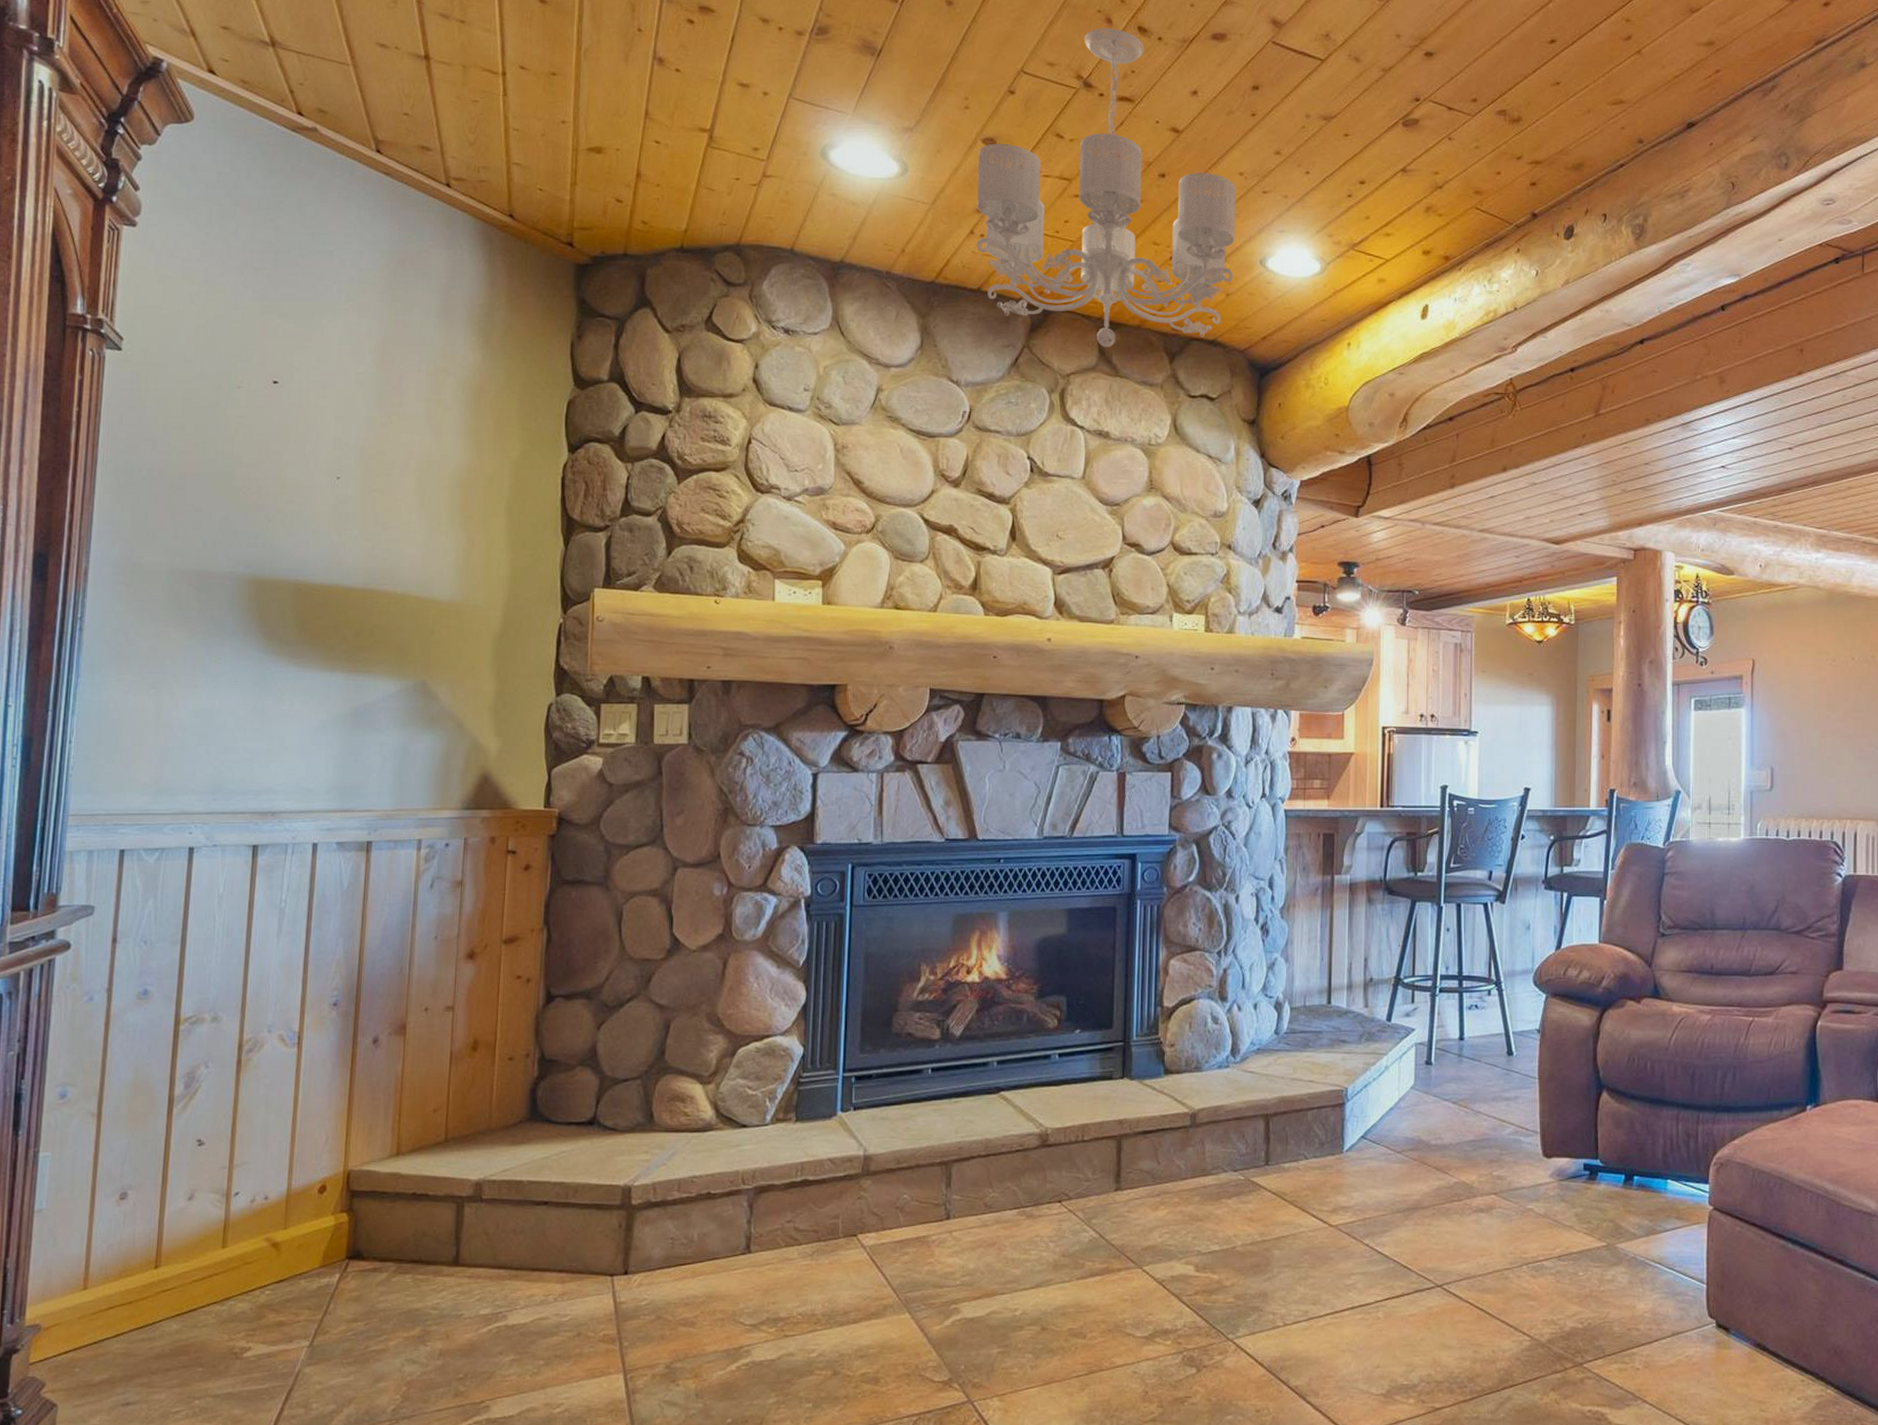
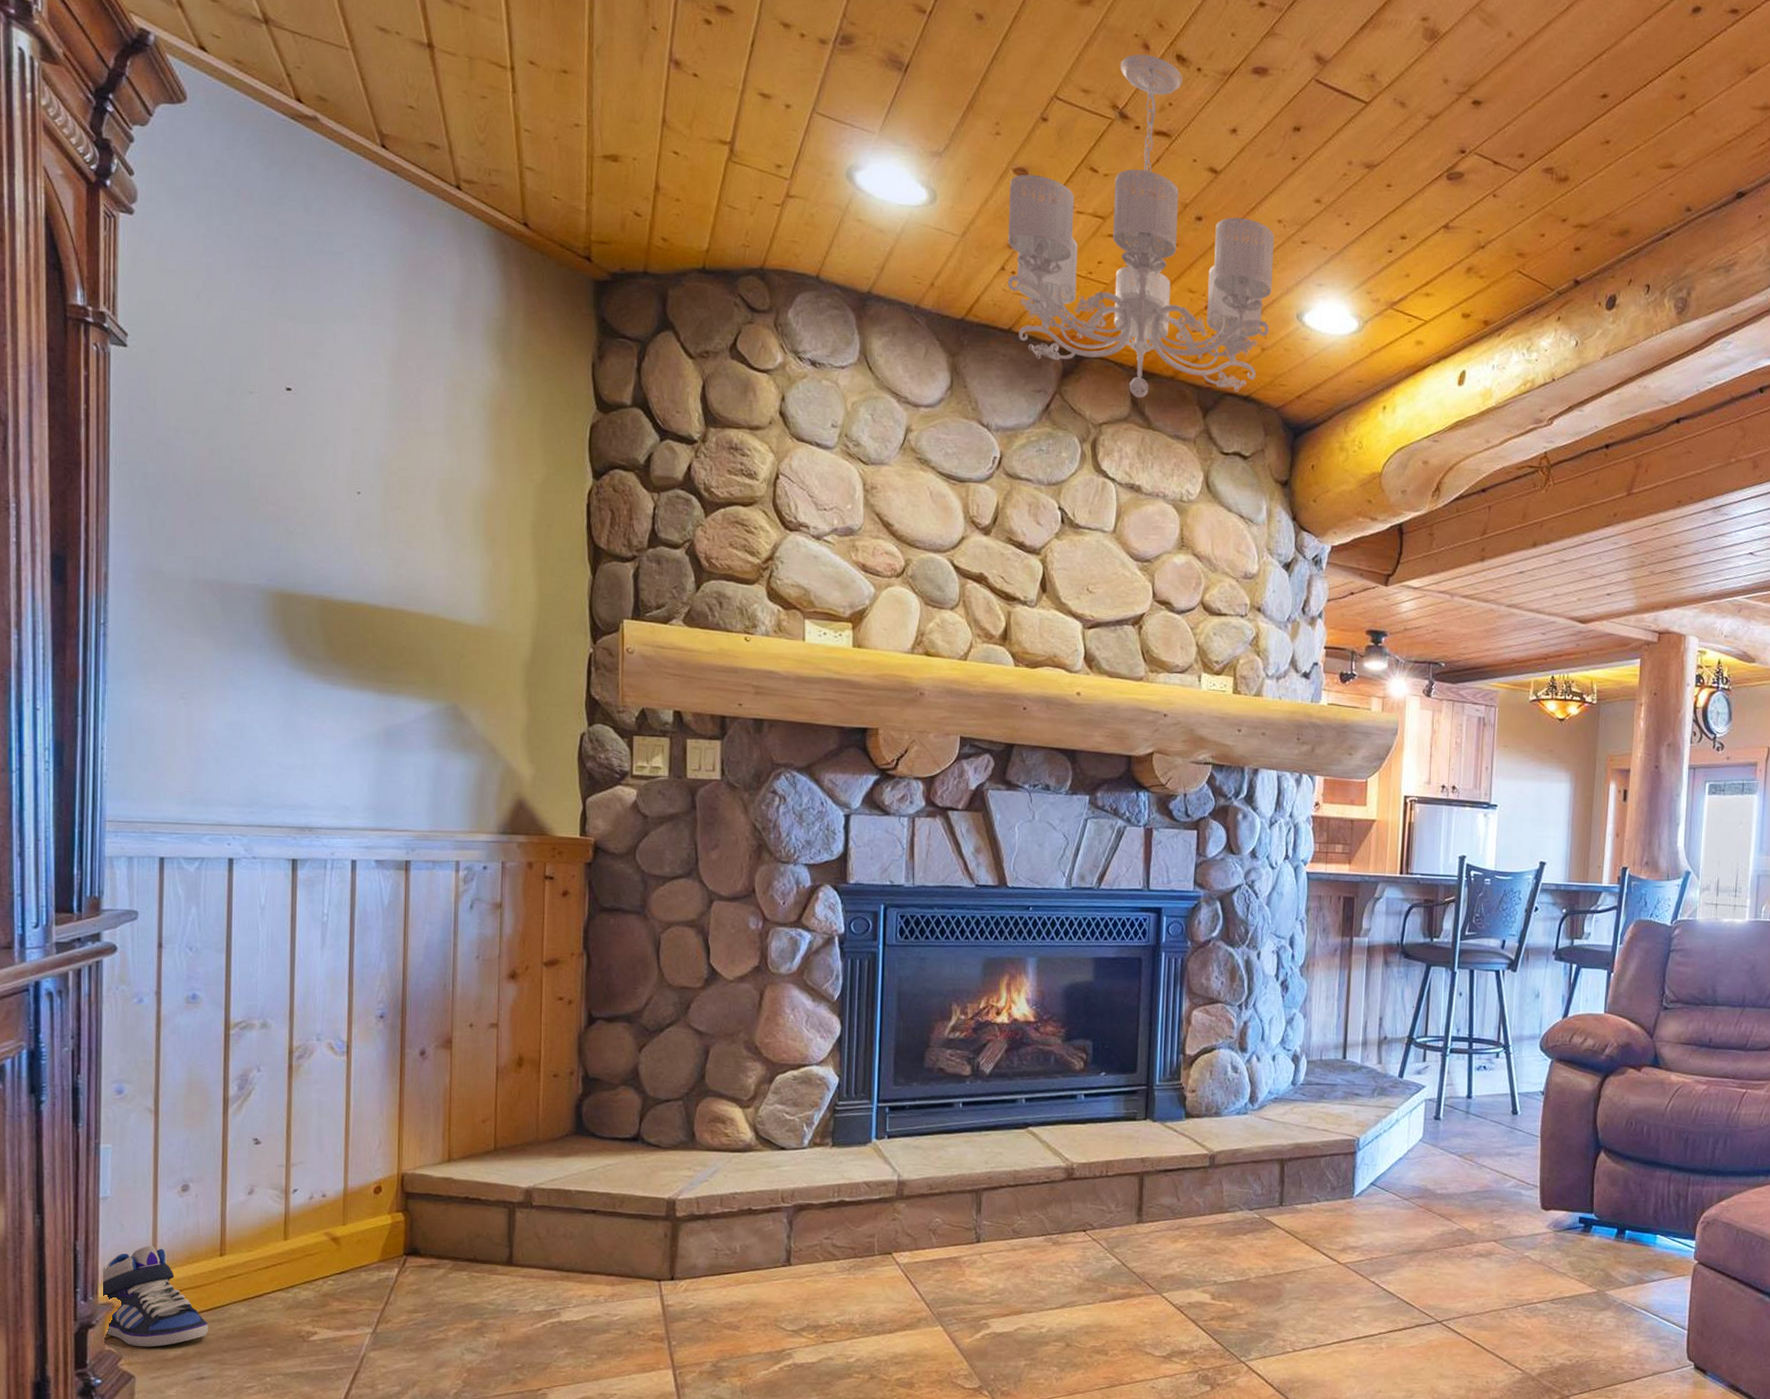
sneaker: none [29,1260,138,1372] -> present [101,1245,208,1347]

